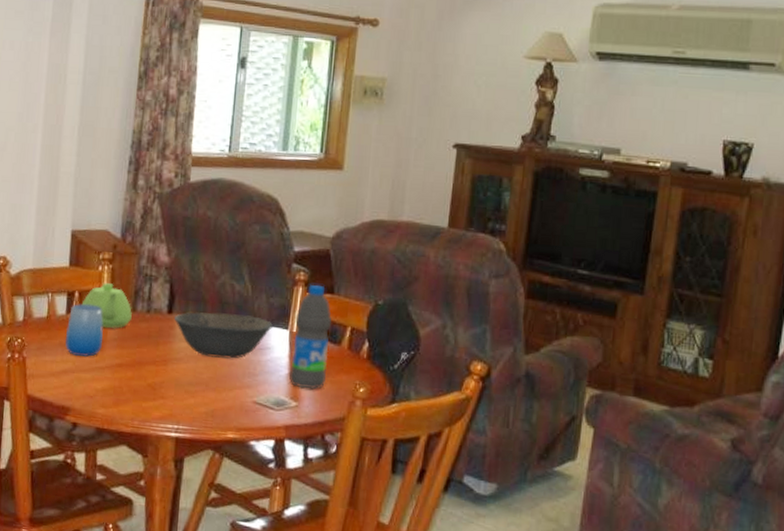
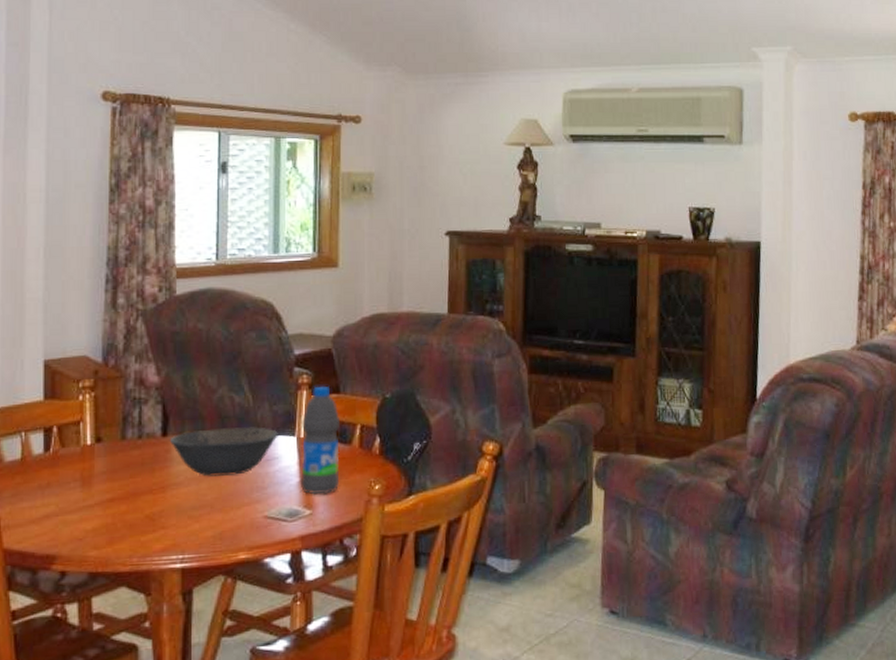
cup: present [65,304,103,357] -> none [46,439,89,498]
teapot: present [81,283,132,328] -> none [61,413,121,462]

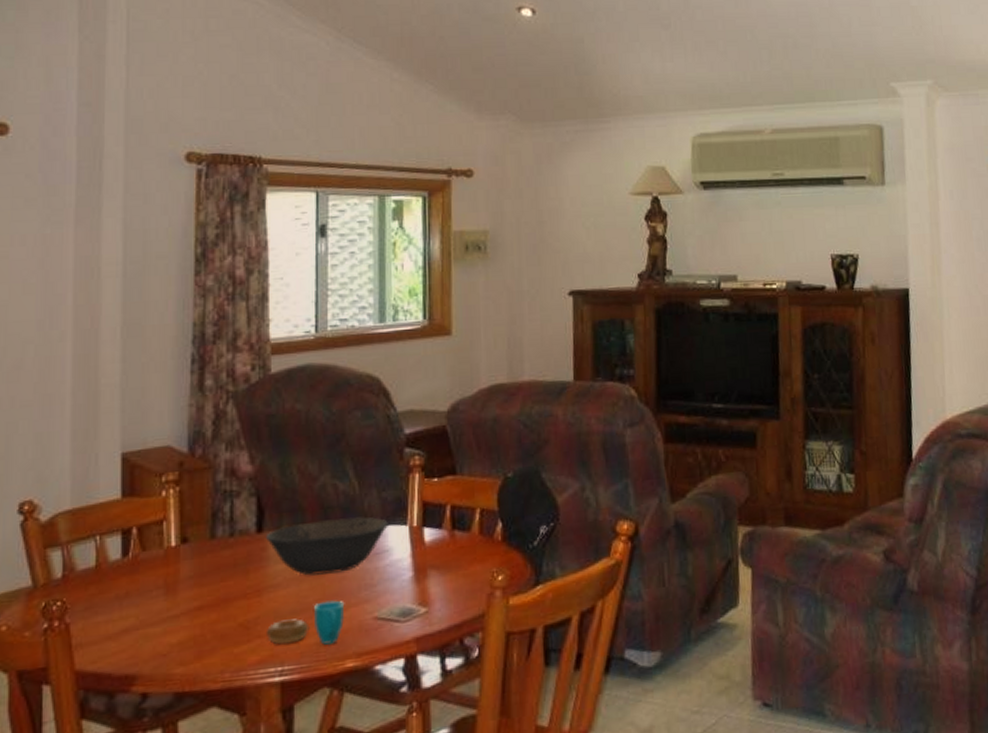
cup: none [170,499,238,538] -> present [267,600,344,645]
water bottle: present [301,385,340,495] -> none [414,467,459,590]

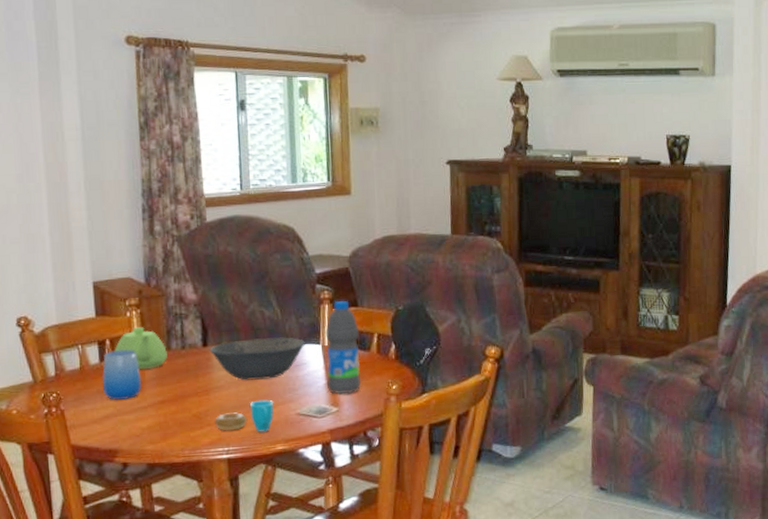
cup: none [124,540,173,609] -> present [102,350,141,401]
teapot: none [142,509,210,567] -> present [114,327,167,370]
water bottle: none [414,467,459,590] -> present [325,300,362,395]

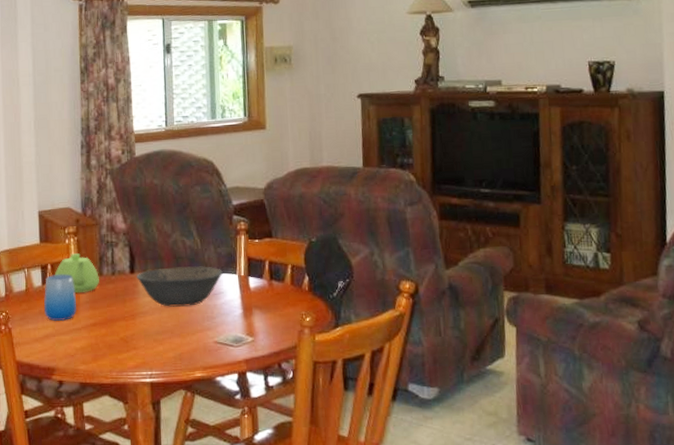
cup: present [215,399,274,432] -> none [140,326,193,358]
water bottle: present [325,300,362,395] -> none [242,231,276,325]

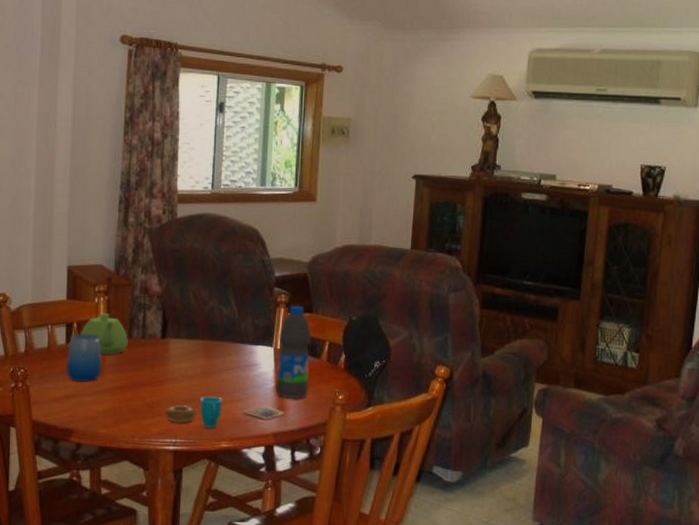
bowl: present [136,266,223,307] -> none [167,335,258,376]
cup: none [140,326,193,358] -> present [166,396,222,428]
water bottle: none [242,231,276,325] -> present [276,305,311,399]

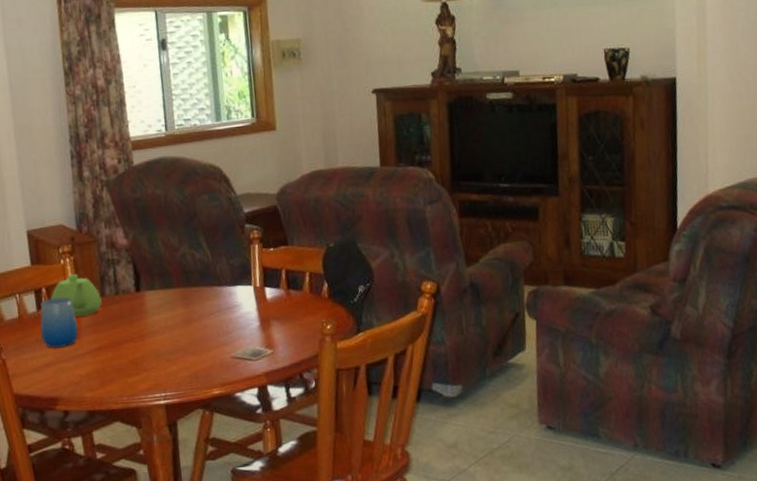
cup: present [166,396,222,428] -> none [151,343,209,377]
water bottle: present [276,305,311,399] -> none [256,239,295,336]

